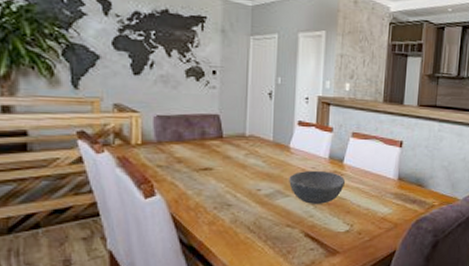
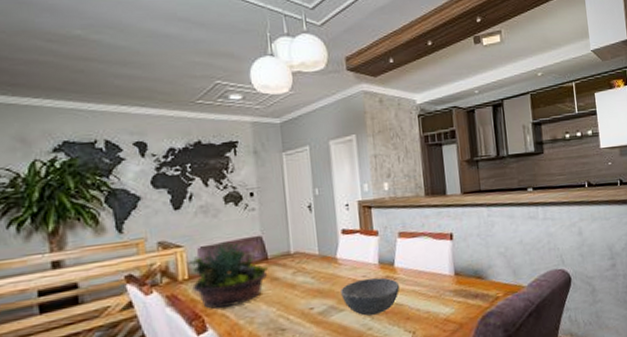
succulent planter: none [141,114,221,176] -> present [187,242,268,309]

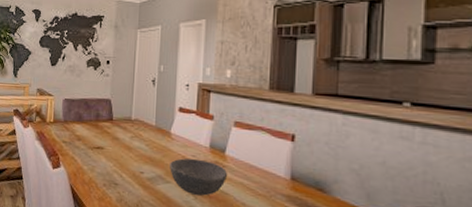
succulent planter: present [187,242,268,309] -> none [54,98,111,153]

